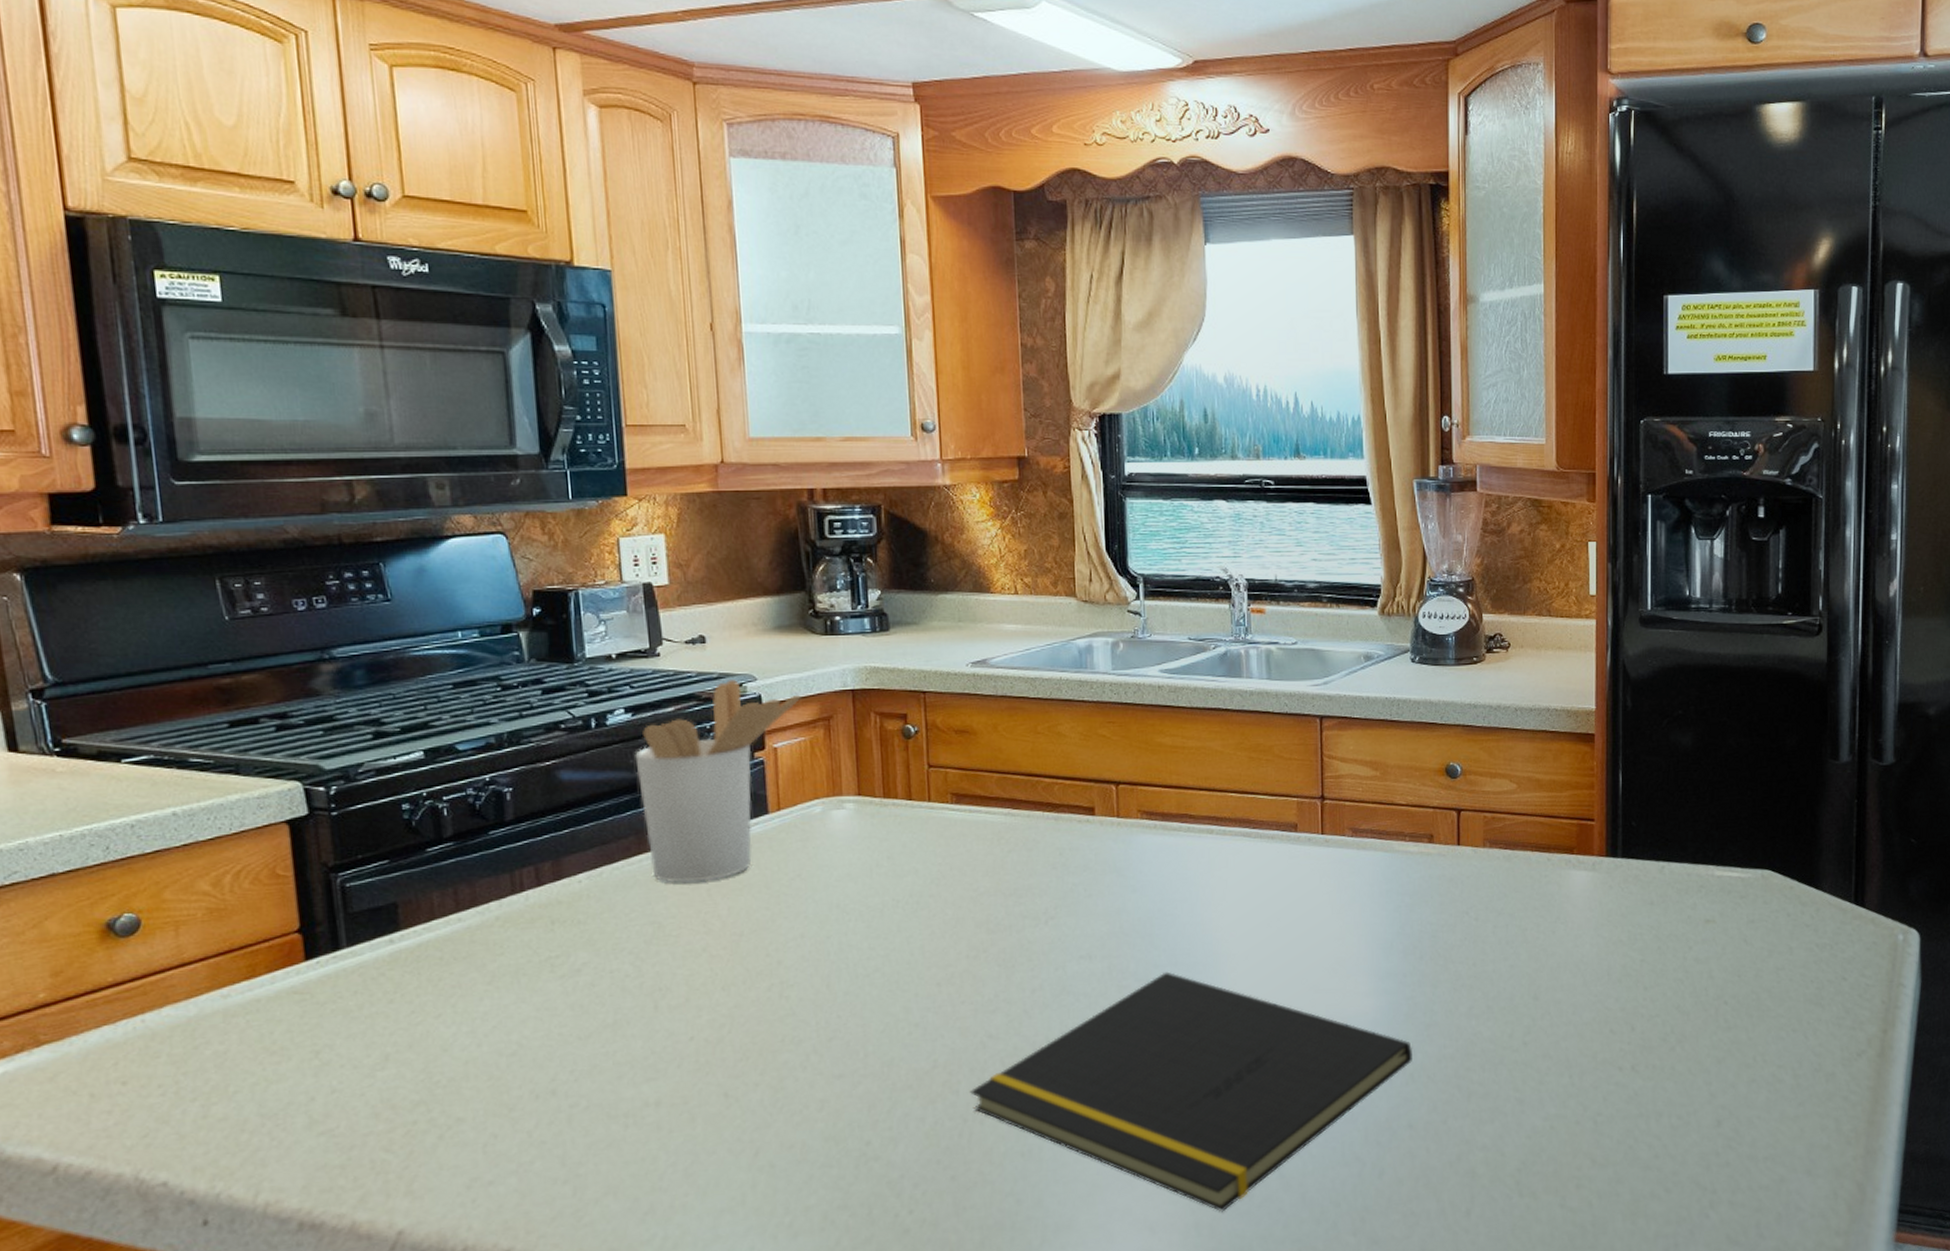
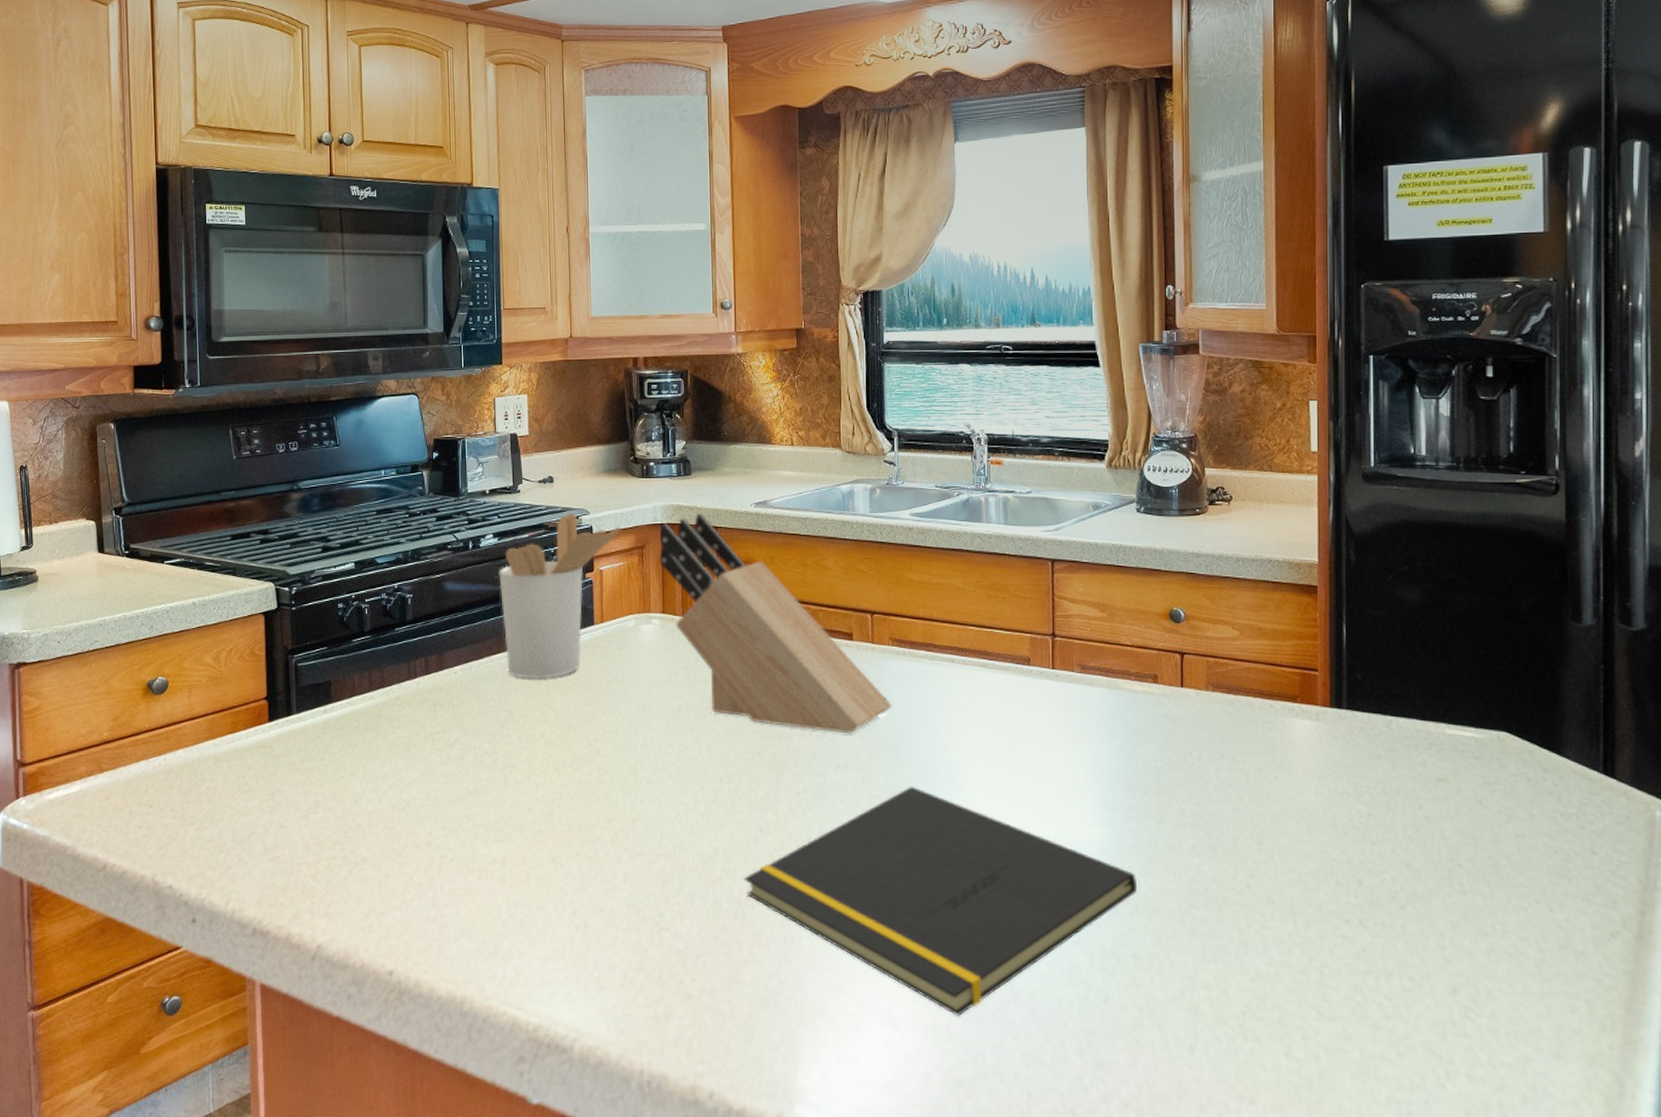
knife block: none [850,676,1142,920] -> present [659,513,892,734]

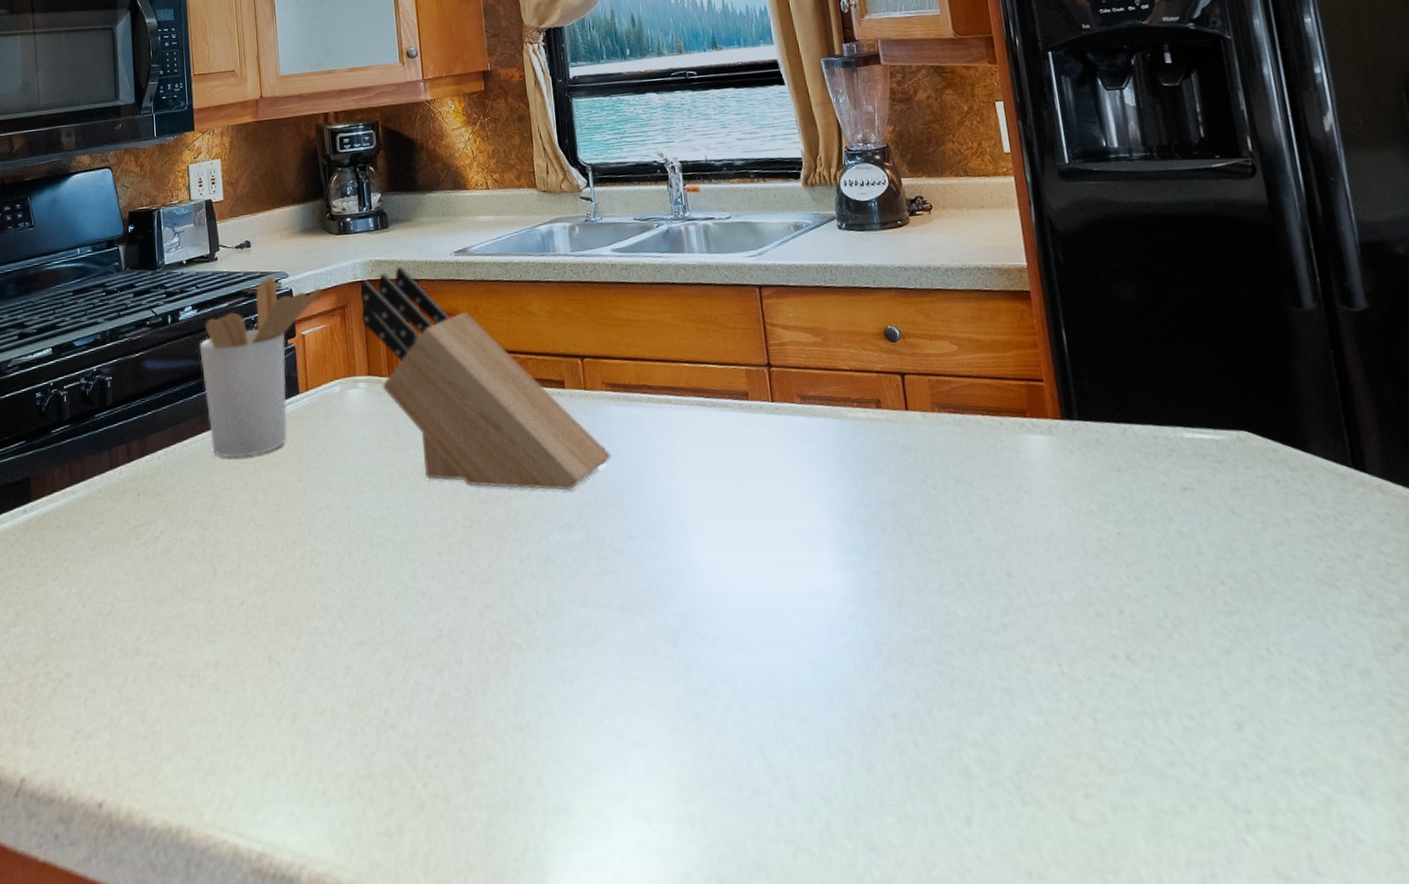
notepad: present [744,786,1138,1017] -> none [472,542,888,804]

